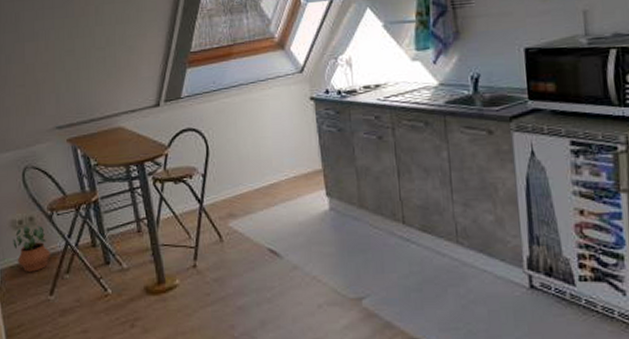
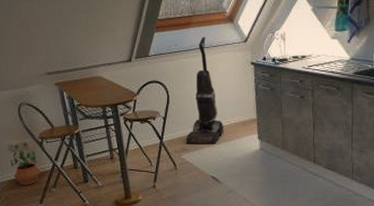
vacuum cleaner: none [232,70,281,207] -> present [185,37,224,144]

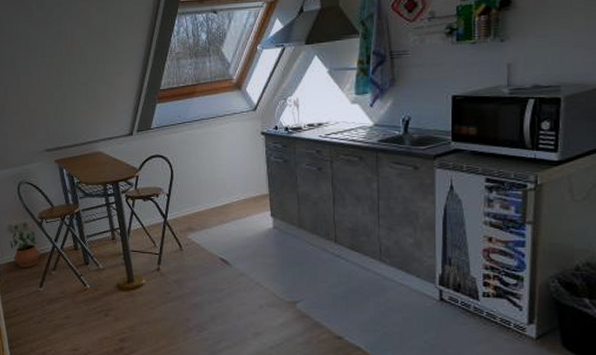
vacuum cleaner: present [185,37,224,144] -> none [191,106,233,222]

